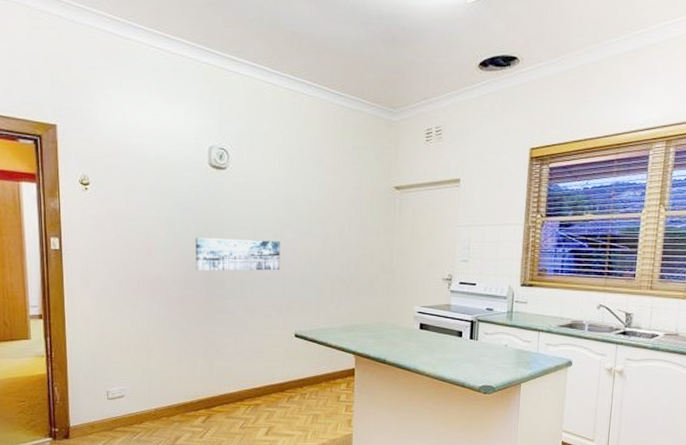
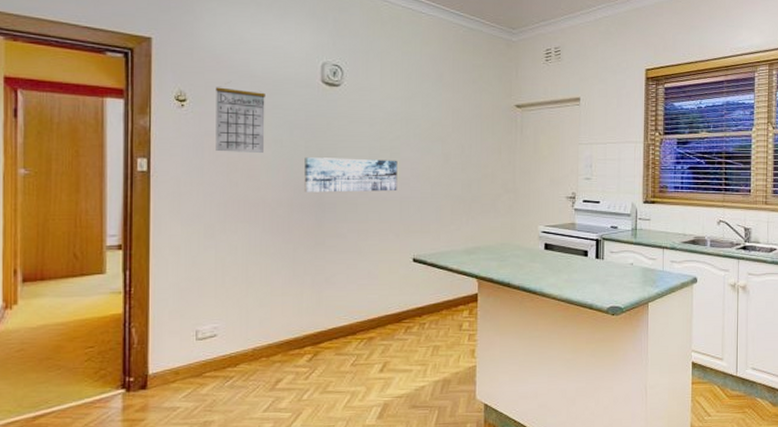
calendar: none [115,171,160,233] -> present [216,87,265,153]

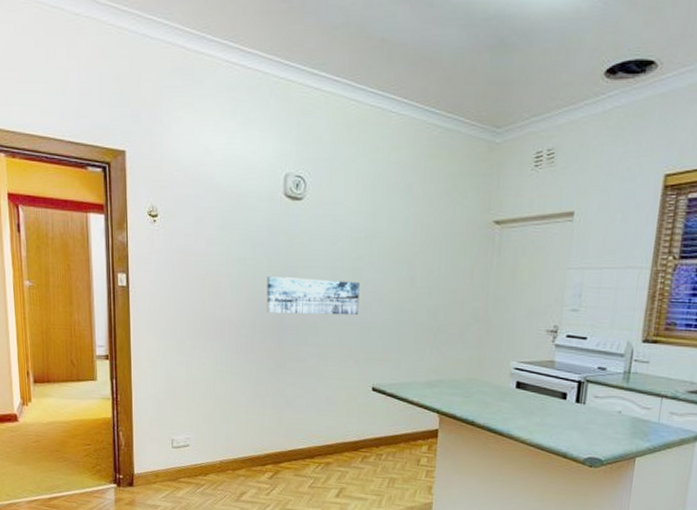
calendar: present [216,87,265,153] -> none [184,201,230,271]

